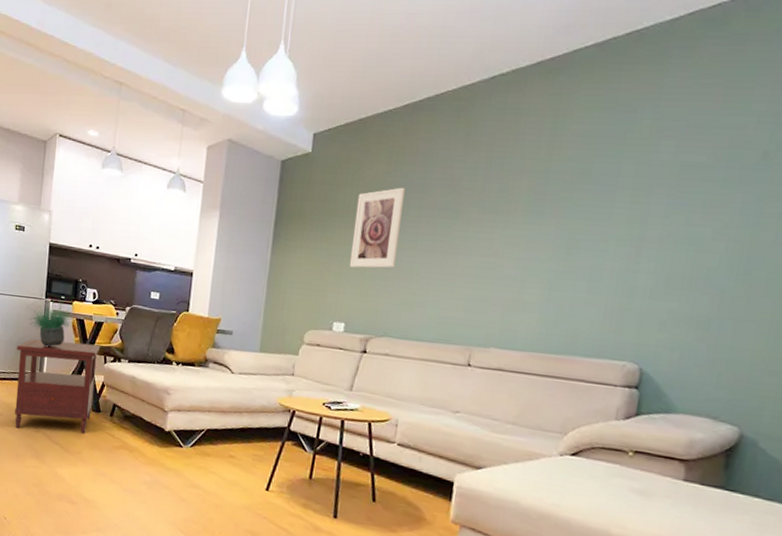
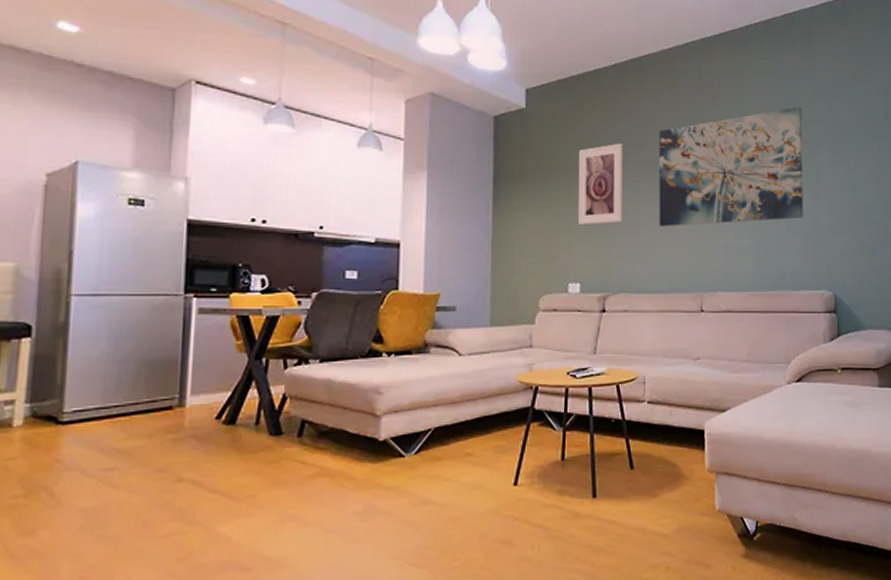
side table: present [15,338,101,434] -> none [138,346,277,484]
potted plant: present [28,301,78,347] -> none [156,294,239,359]
wall art: none [433,146,635,278] -> present [659,107,803,226]

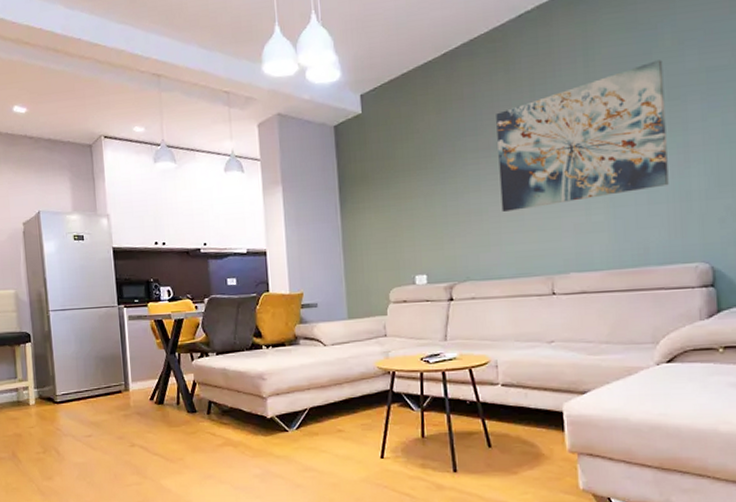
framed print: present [577,143,623,226] -> none [415,132,464,220]

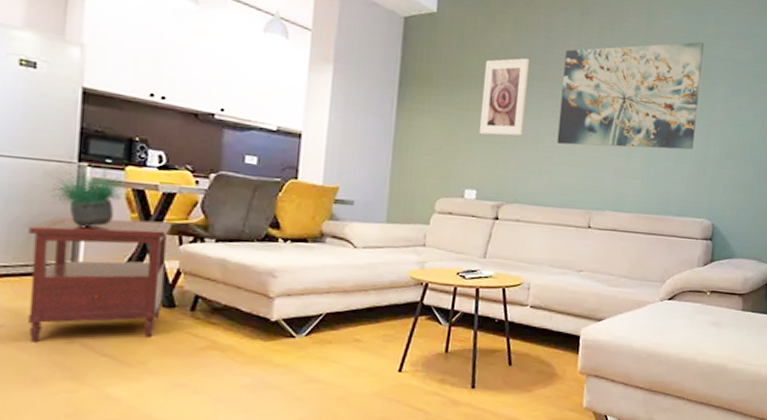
side table: none [96,343,187,447] -> present [28,217,173,343]
potted plant: none [103,304,156,355] -> present [48,165,134,228]
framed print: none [415,132,464,220] -> present [479,58,529,136]

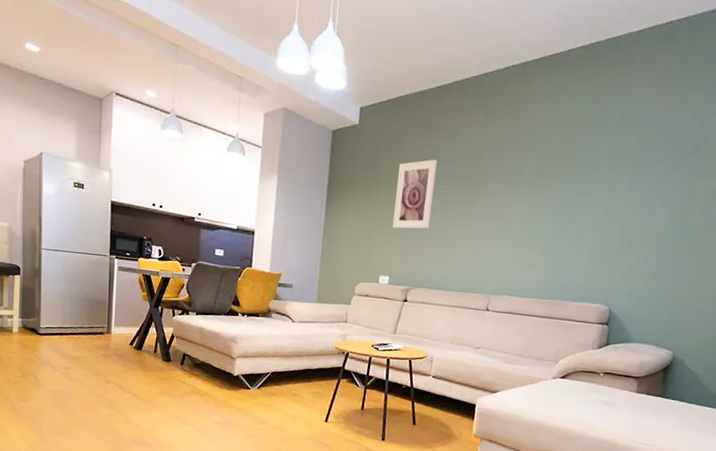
side table: present [28,217,173,343] -> none [83,294,168,382]
potted plant: present [48,165,134,228] -> none [93,257,144,302]
wall art: present [557,42,704,150] -> none [460,132,610,239]

